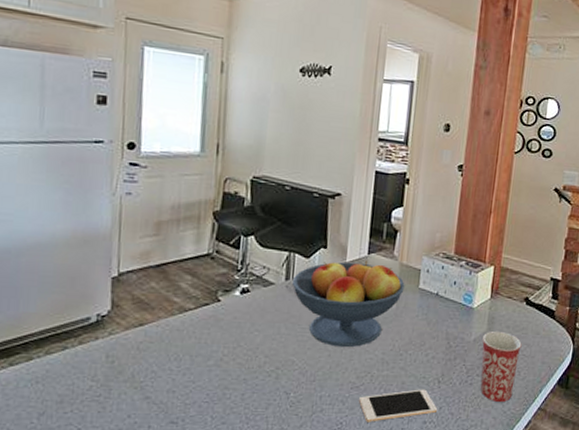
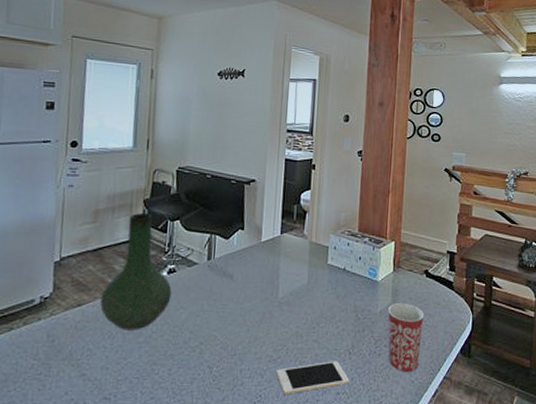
vase: none [165,226,245,353] -> present [100,213,172,330]
fruit bowl: present [291,260,405,348] -> none [213,240,315,322]

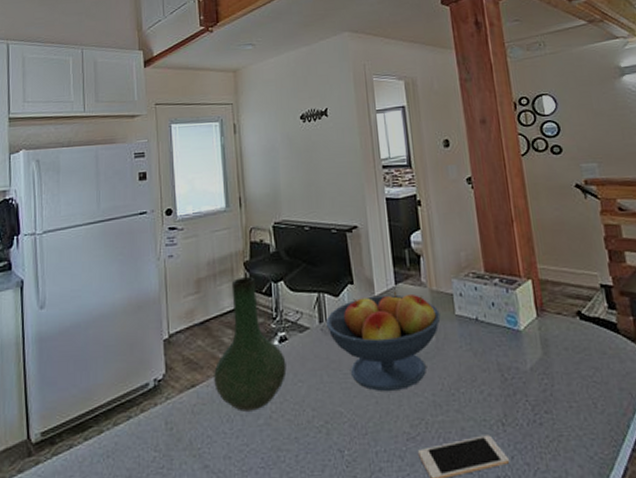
fruit bowl: none [213,240,315,322] -> present [325,291,441,392]
mug: present [388,303,425,371] -> none [540,356,594,445]

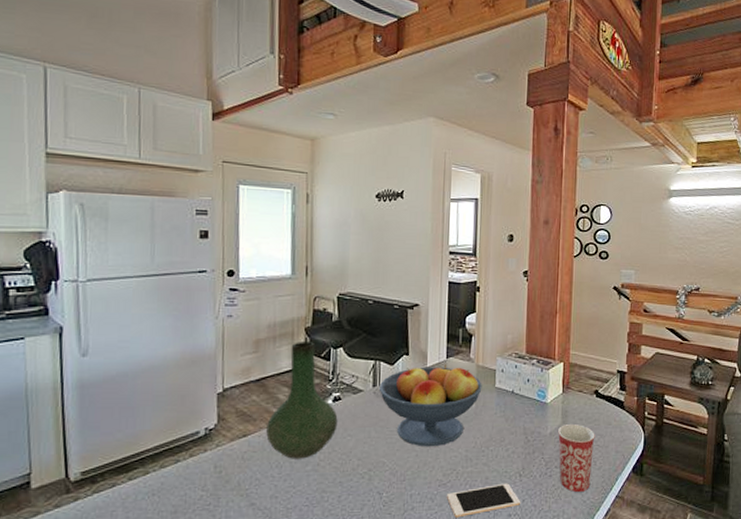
mug: none [540,356,594,445] -> present [558,424,595,492]

